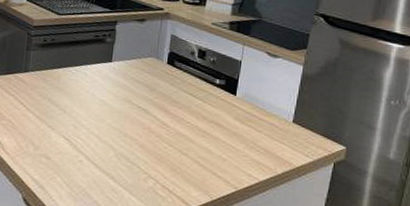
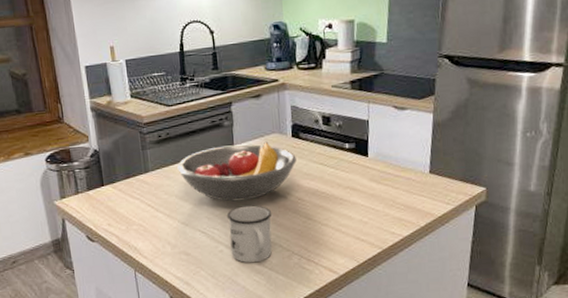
fruit bowl: none [55,60,168,116] -> present [177,141,297,202]
mug: none [90,120,136,179] -> present [226,205,272,263]

